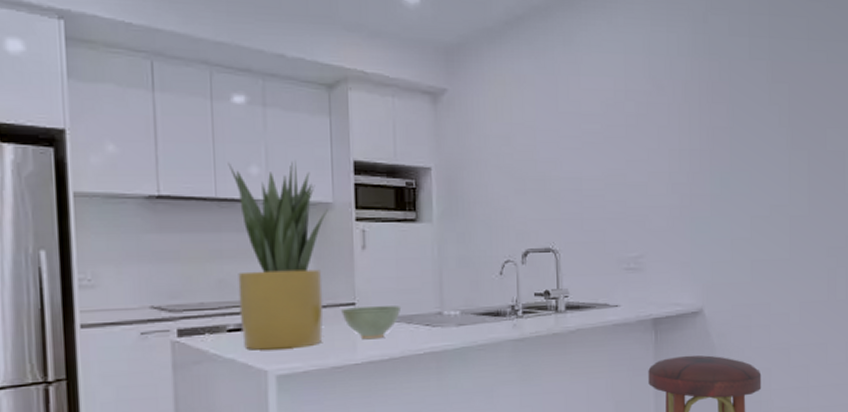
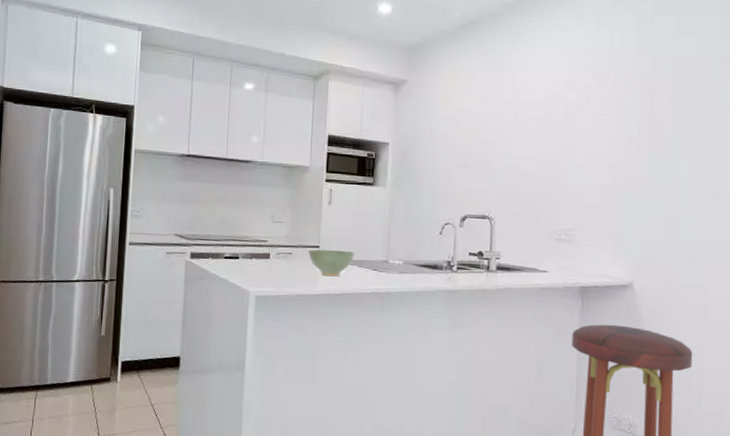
planter: present [228,161,328,350] -> none [234,133,305,277]

